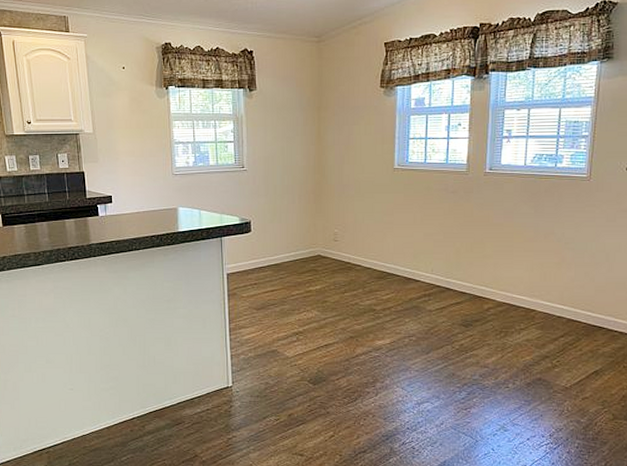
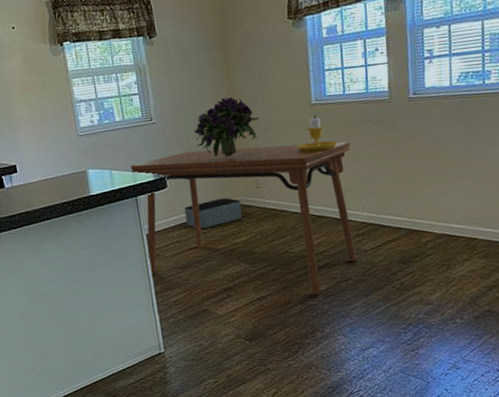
dining table: none [218,200,426,345] -> present [130,141,357,293]
storage bin: none [265,247,318,274] -> present [184,198,242,229]
bouquet: none [282,153,345,211] -> present [194,97,260,159]
candlestick: none [376,179,415,213] -> present [297,115,338,153]

